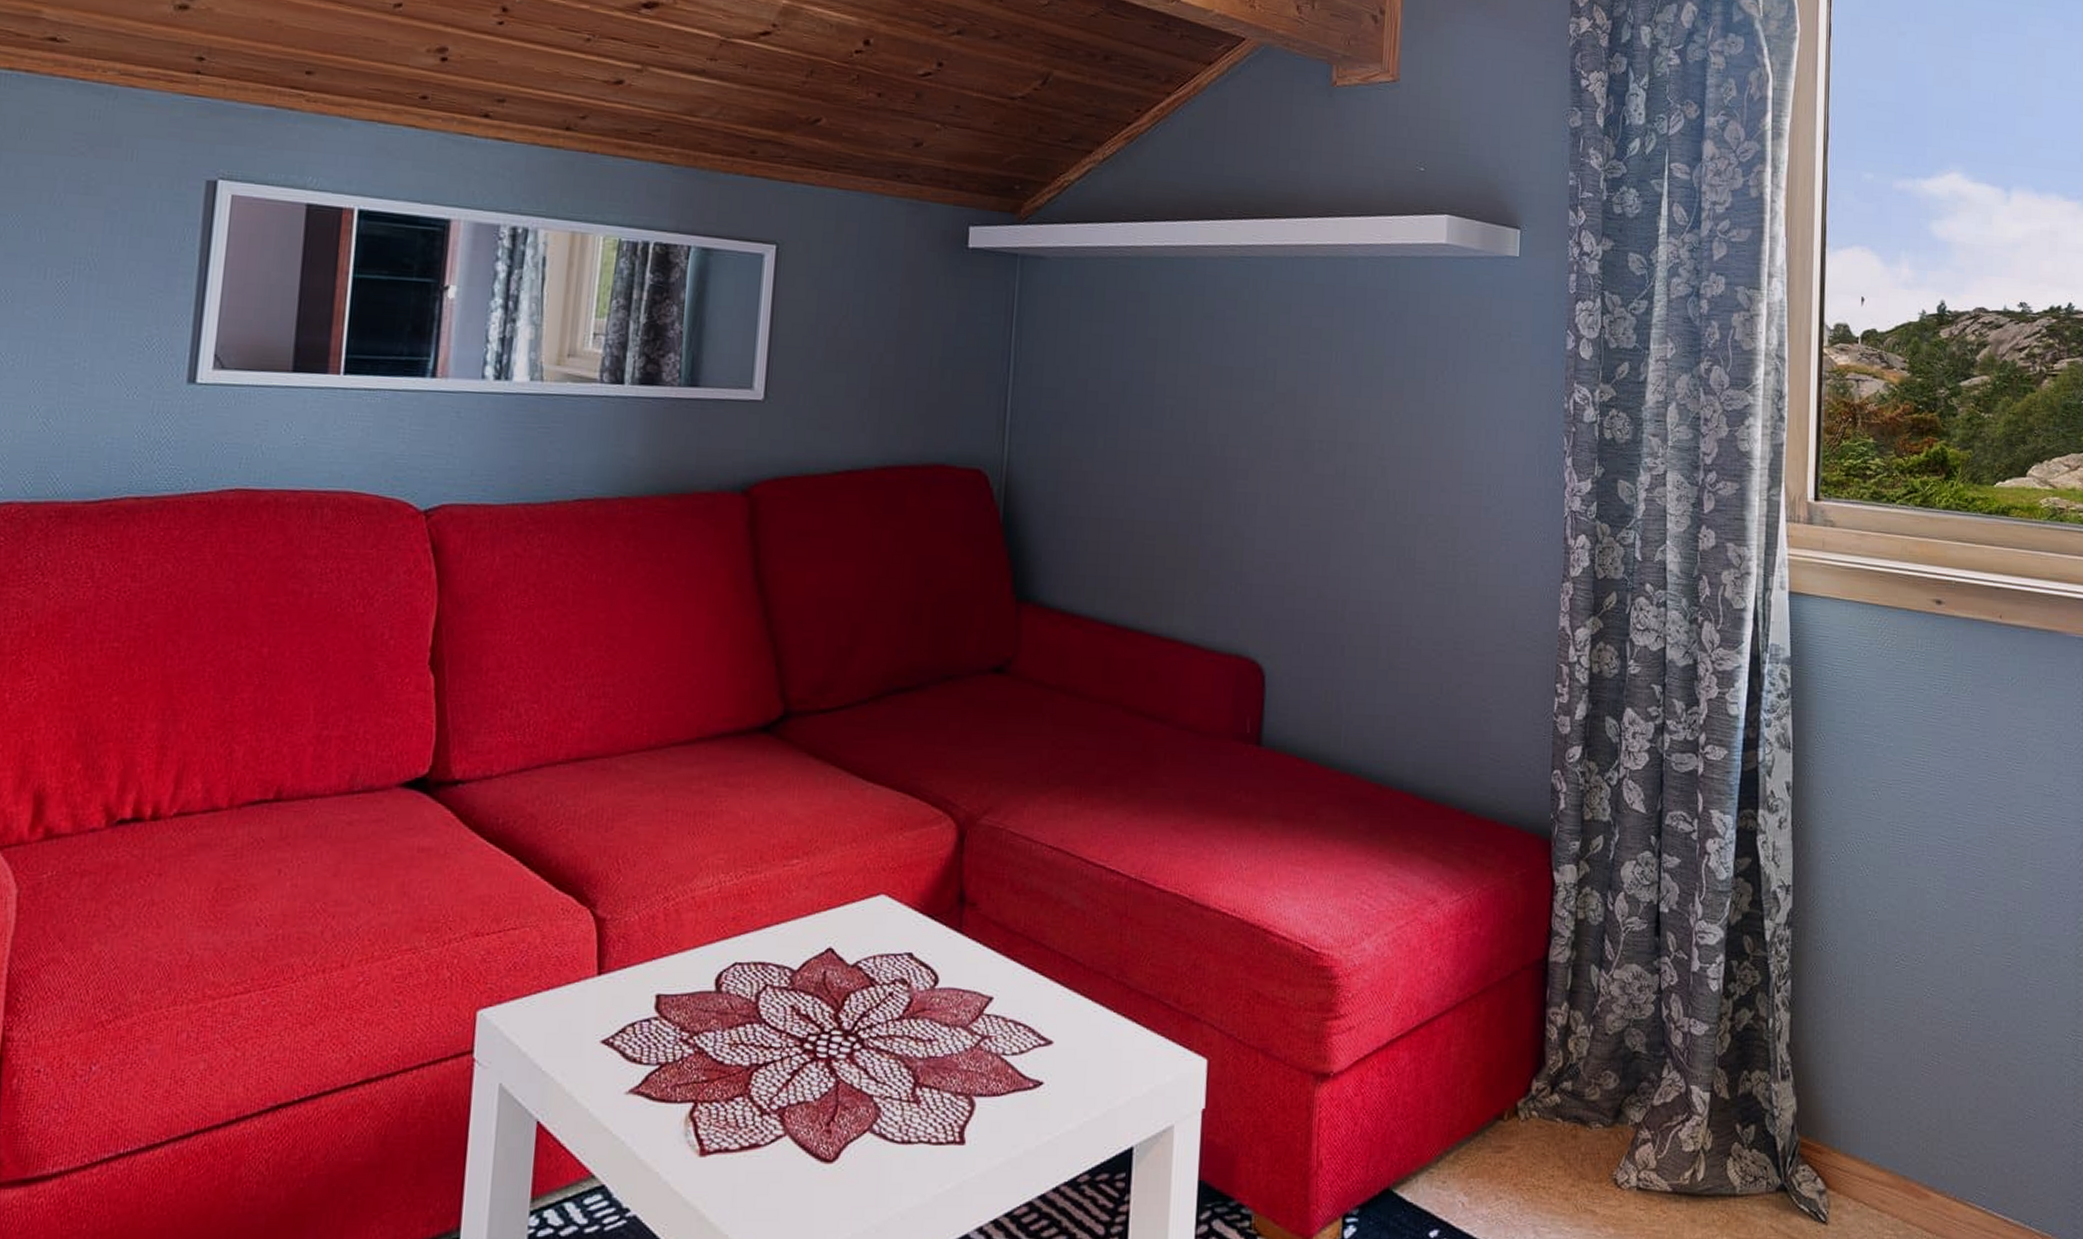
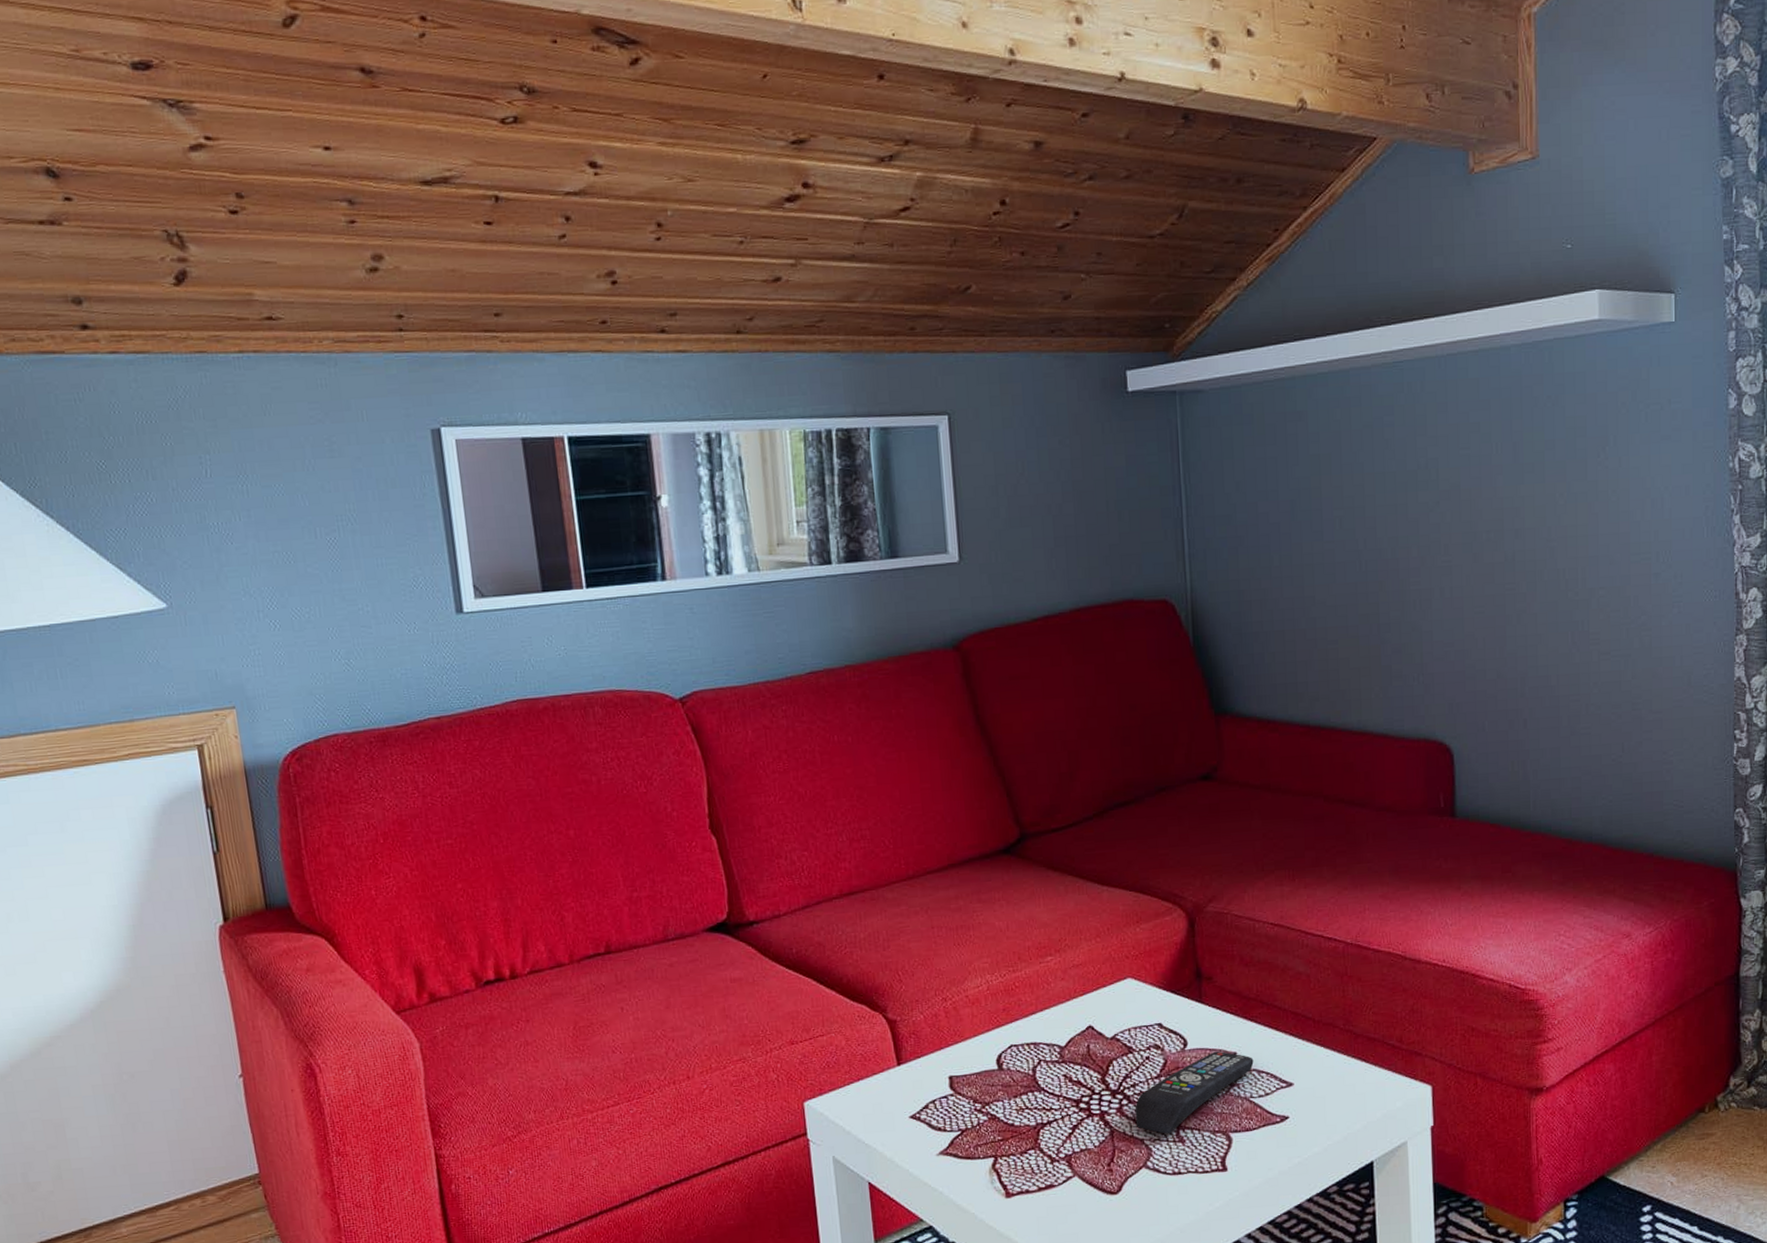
remote control: none [866,993,1011,1092] -> present [1135,1051,1254,1135]

